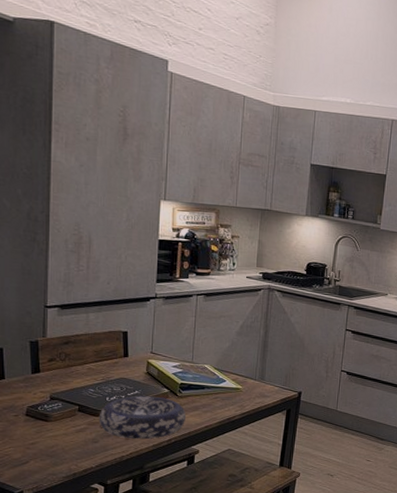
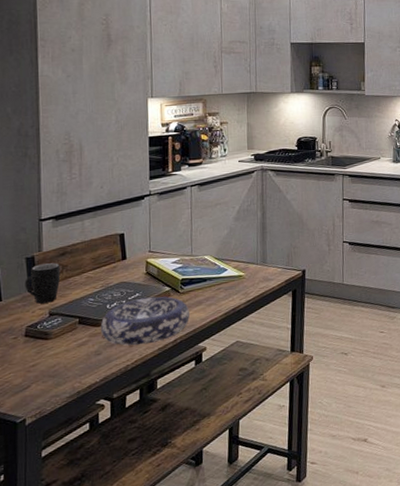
mug: none [28,349,63,387] -> present [24,263,61,304]

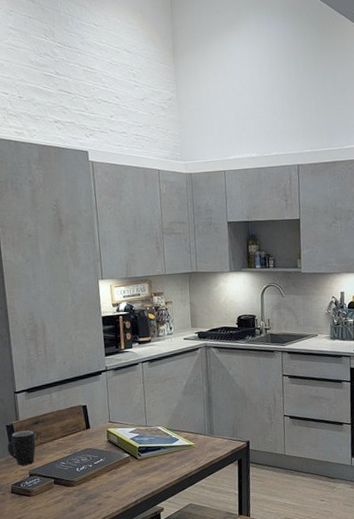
decorative bowl: present [100,296,190,346] -> none [72,462,148,504]

